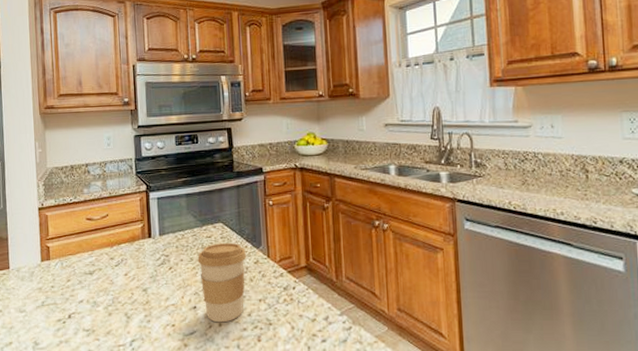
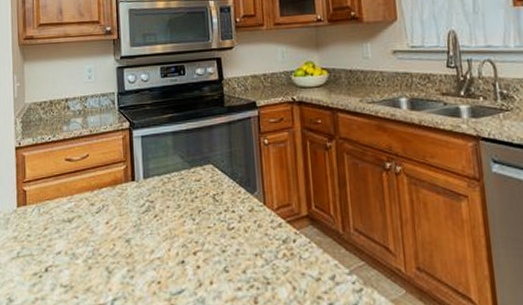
coffee cup: present [197,243,246,323] -> none [185,188,240,281]

